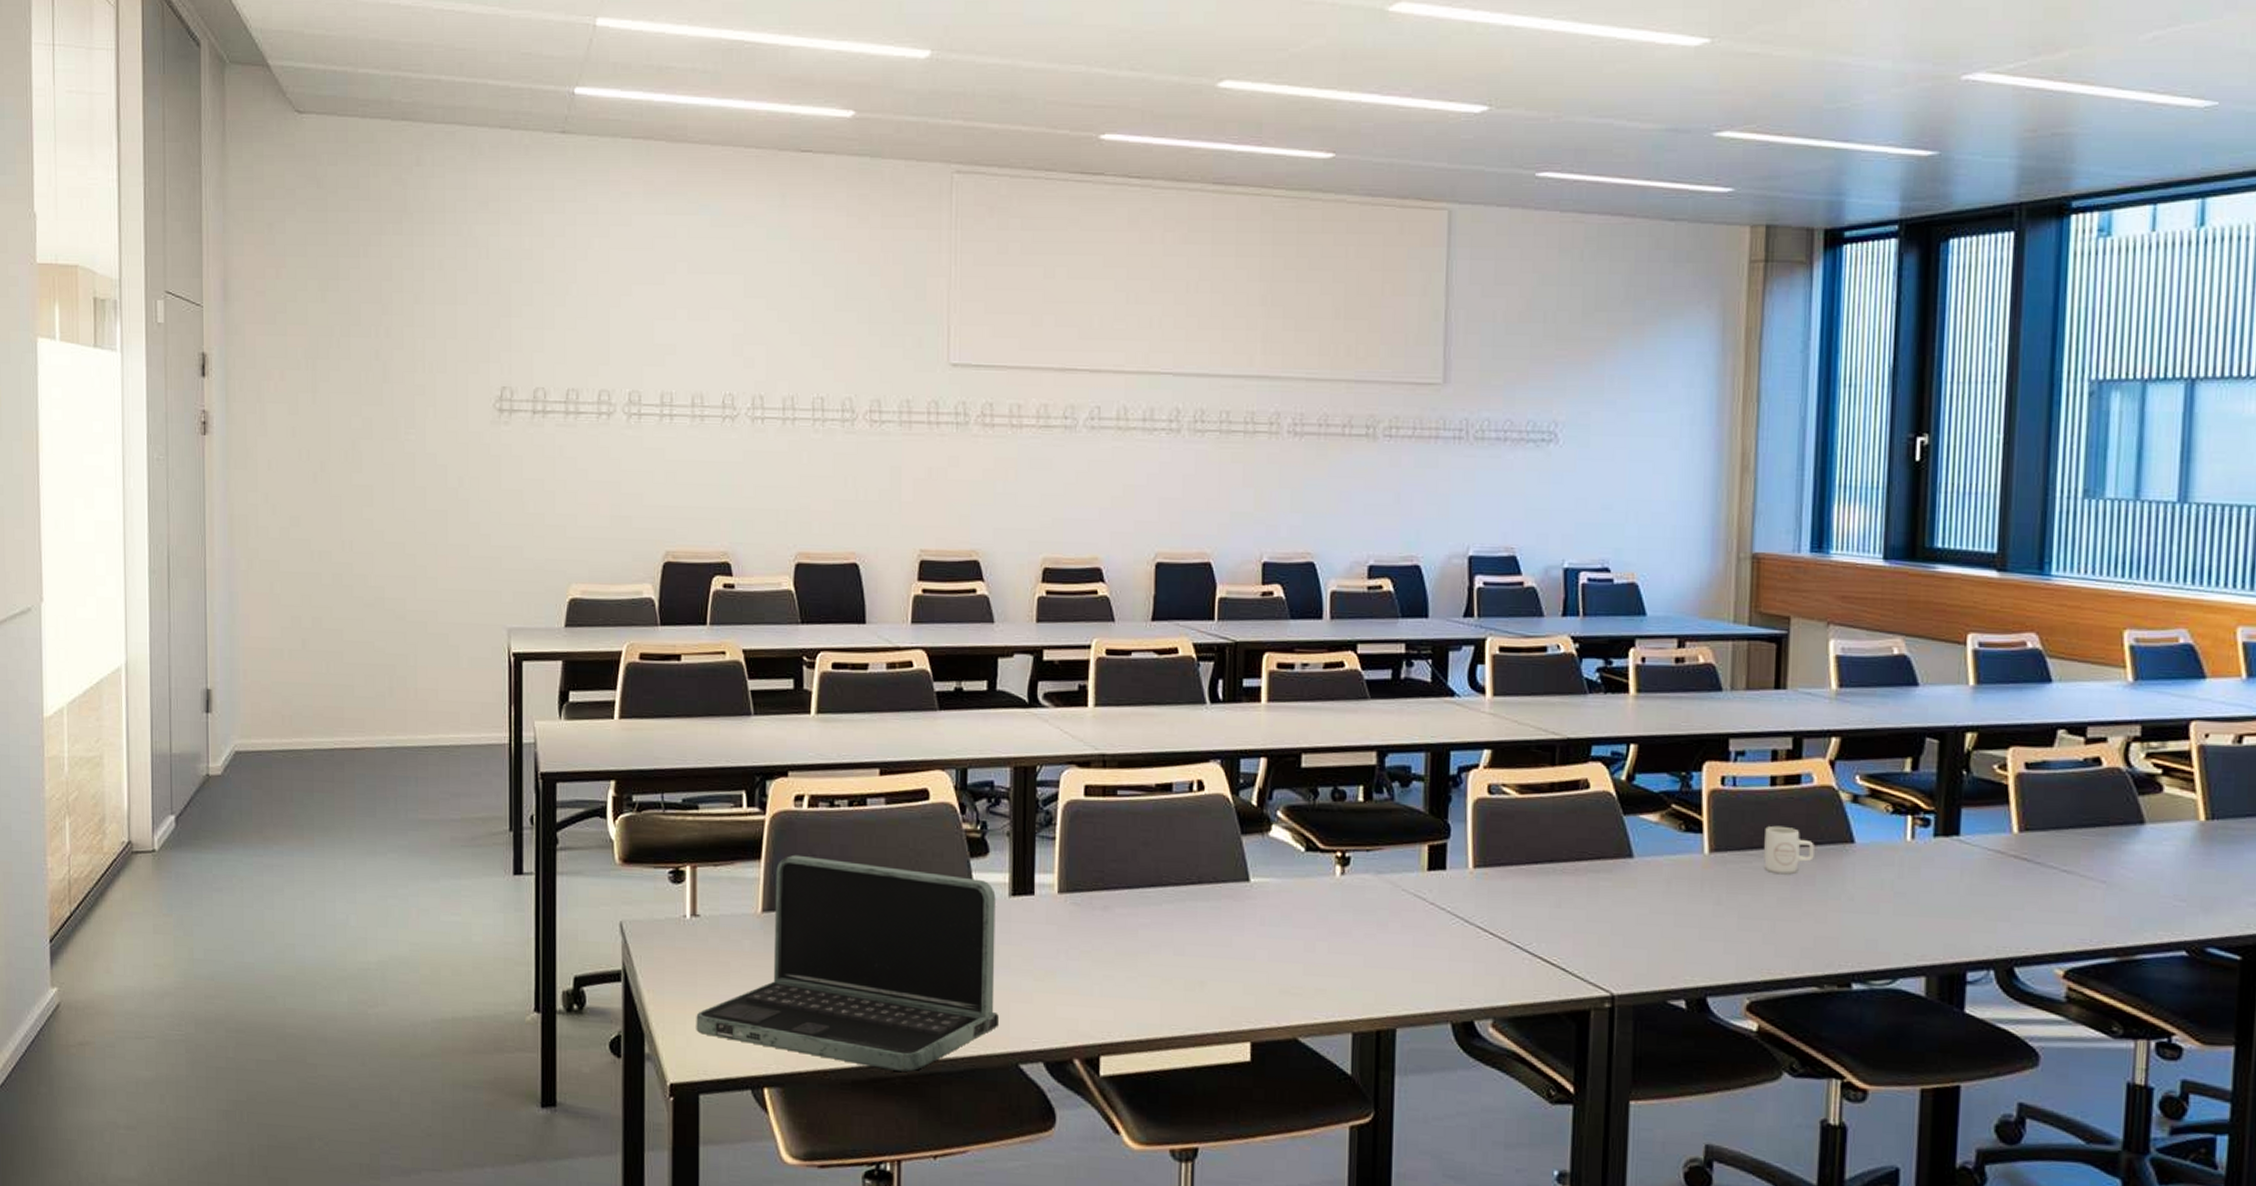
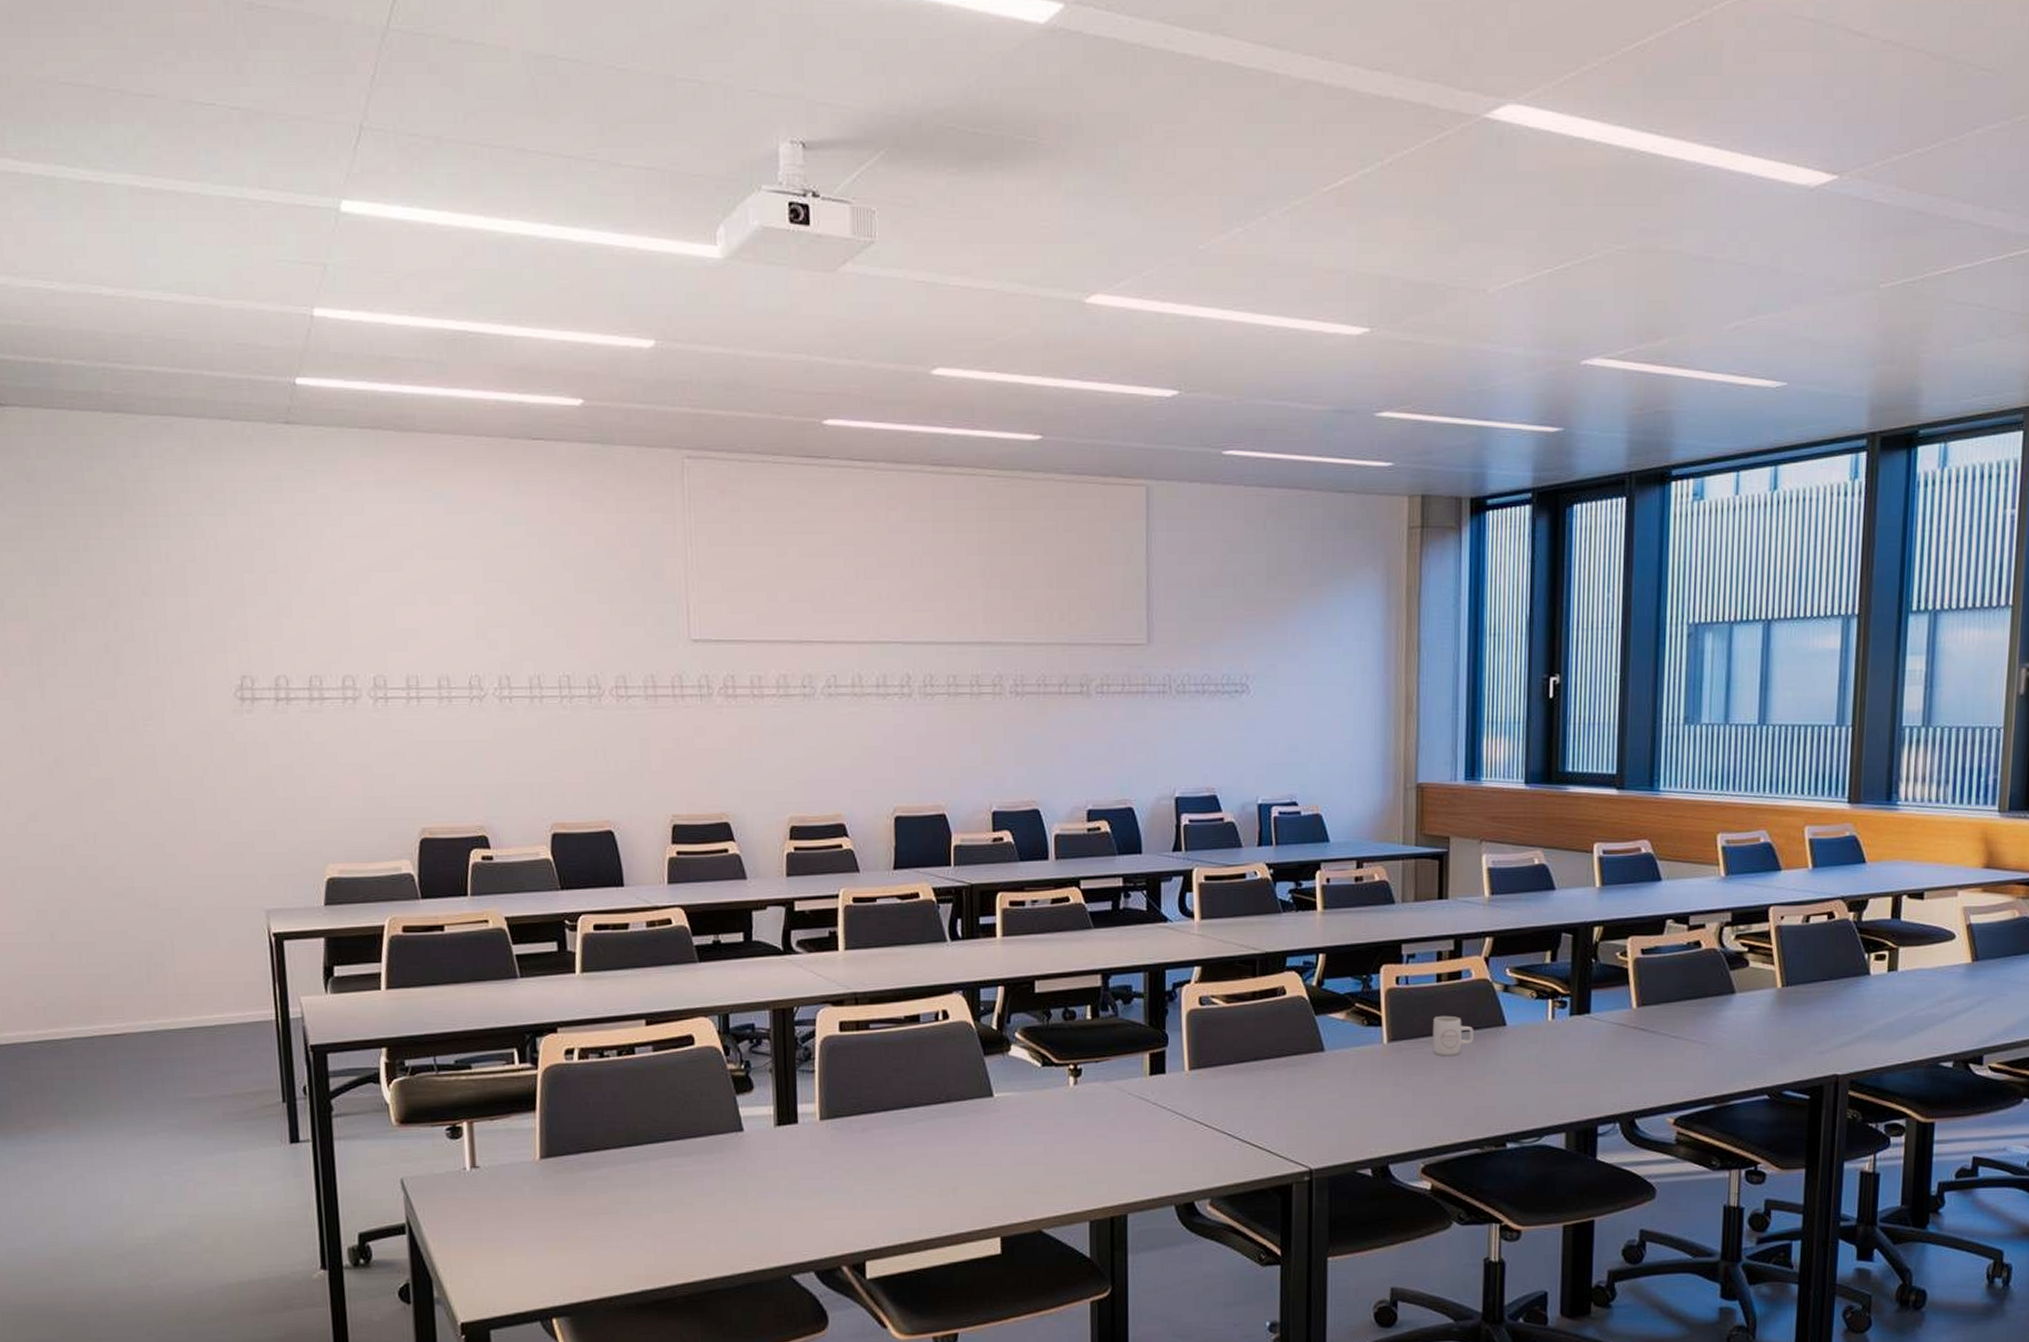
laptop: present [696,854,998,1073] -> none [482,1104,771,1293]

